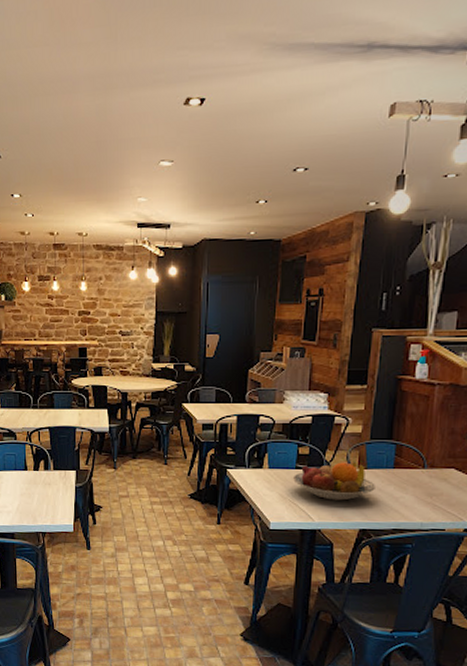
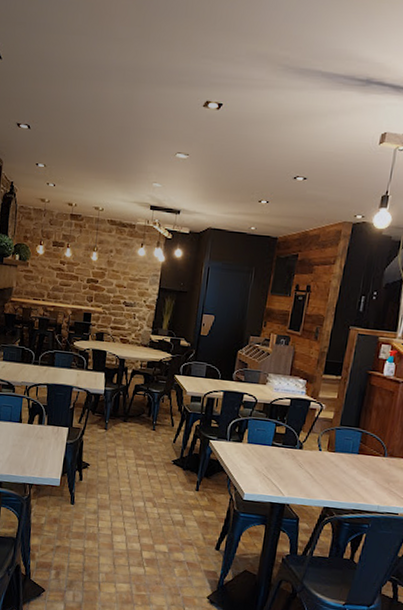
fruit bowl: present [292,461,375,501] -> none [268,443,341,480]

